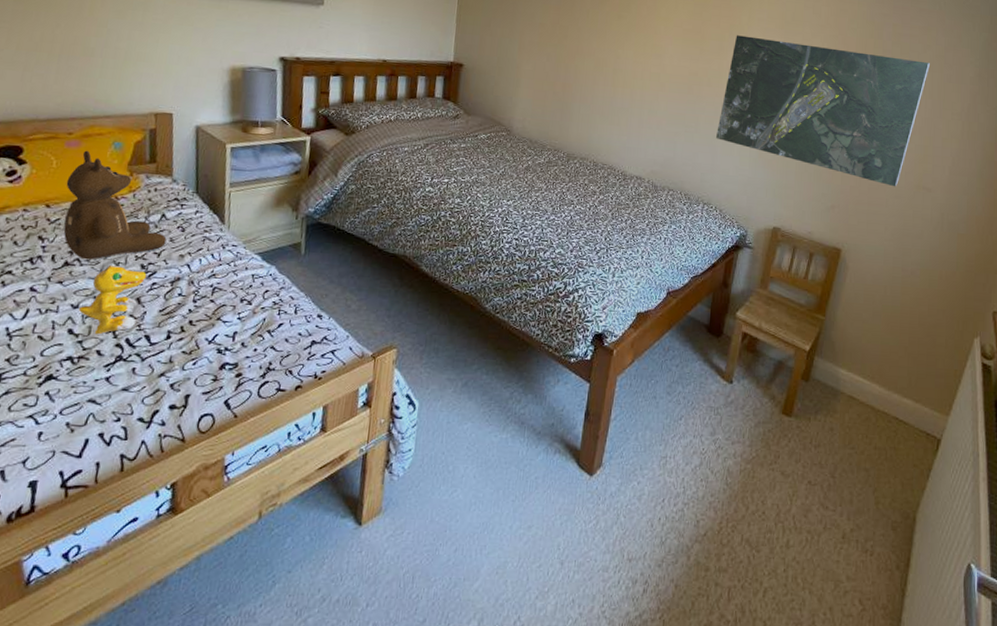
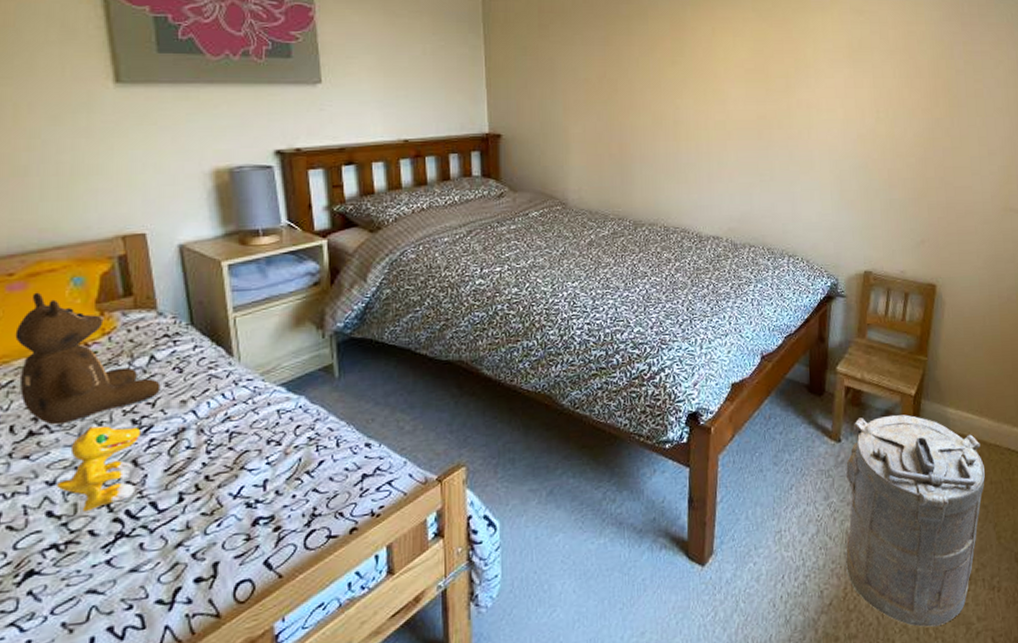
map: present [716,35,931,187] -> none [793,70,1005,213]
laundry hamper: none [724,364,870,577] -> present [846,414,985,627]

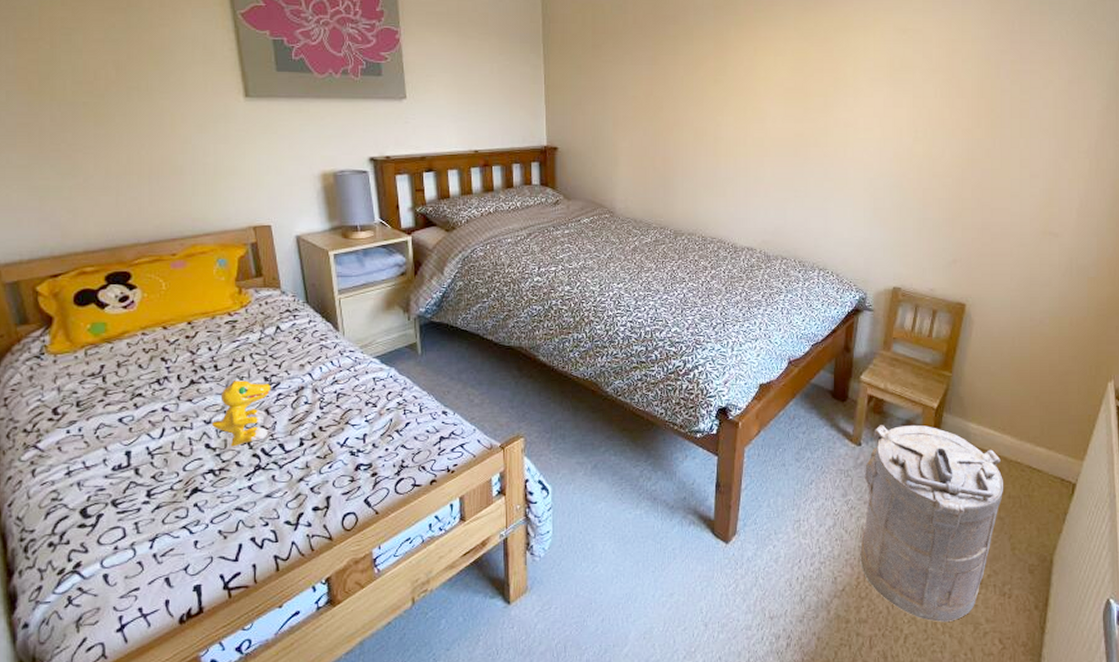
teddy bear: present [15,292,161,425] -> none [178,270,285,377]

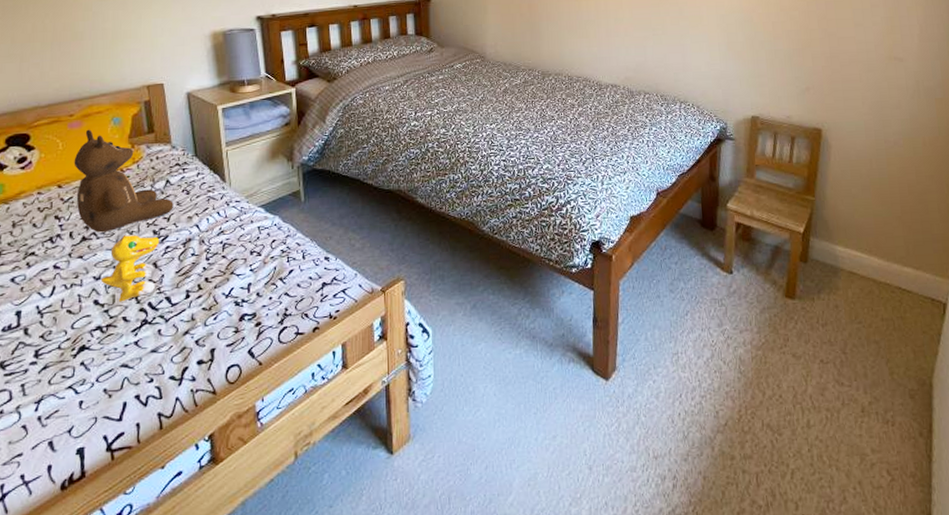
teddy bear: none [178,270,285,377] -> present [74,129,174,233]
laundry hamper: present [860,424,1003,622] -> none [738,250,876,455]

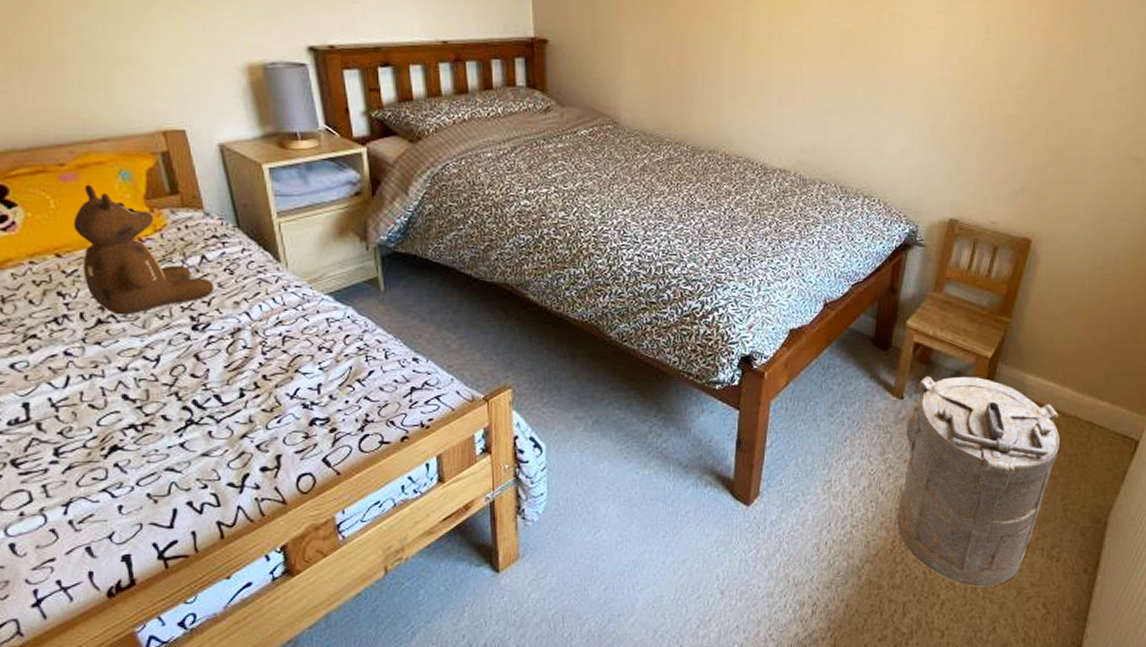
toy dinosaur: present [100,235,160,302] -> none [127,320,200,398]
laundry hamper: none [738,250,876,455] -> present [896,376,1060,587]

